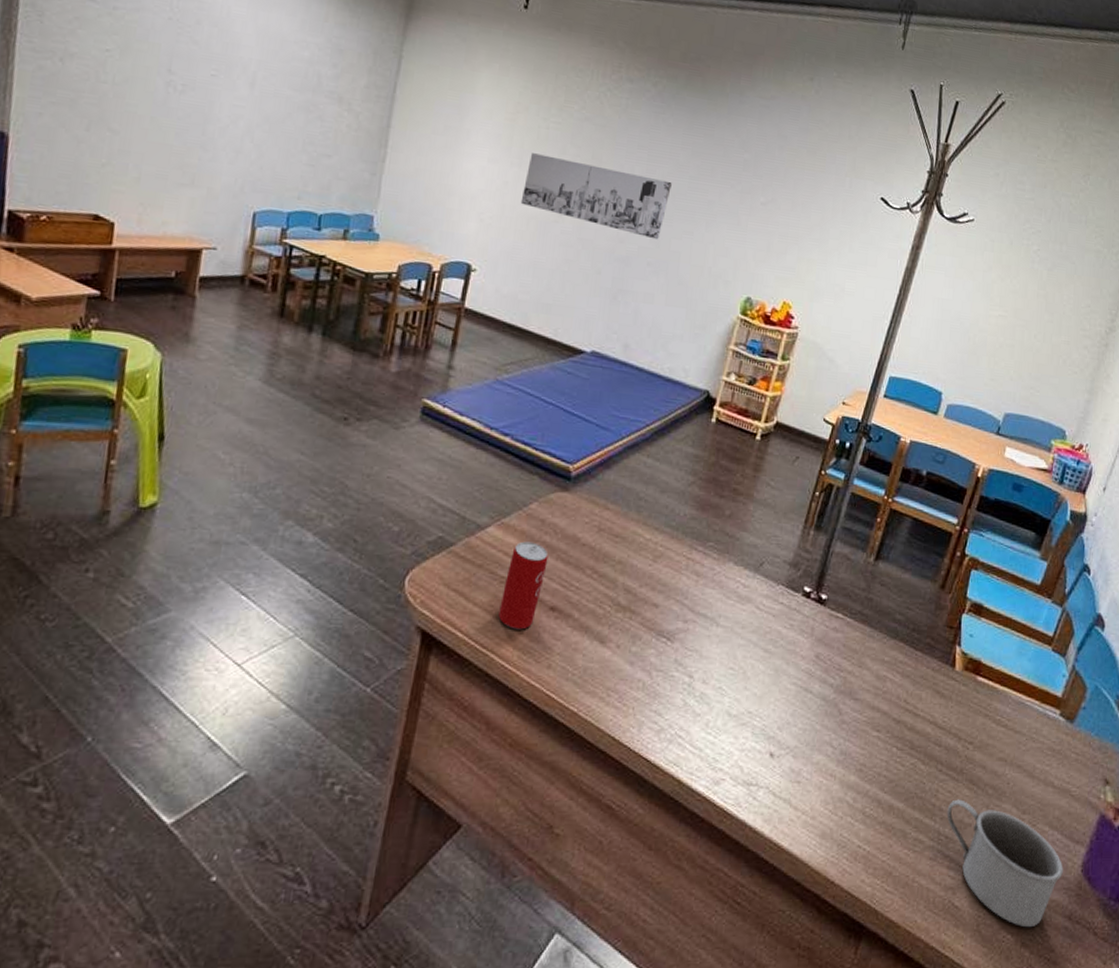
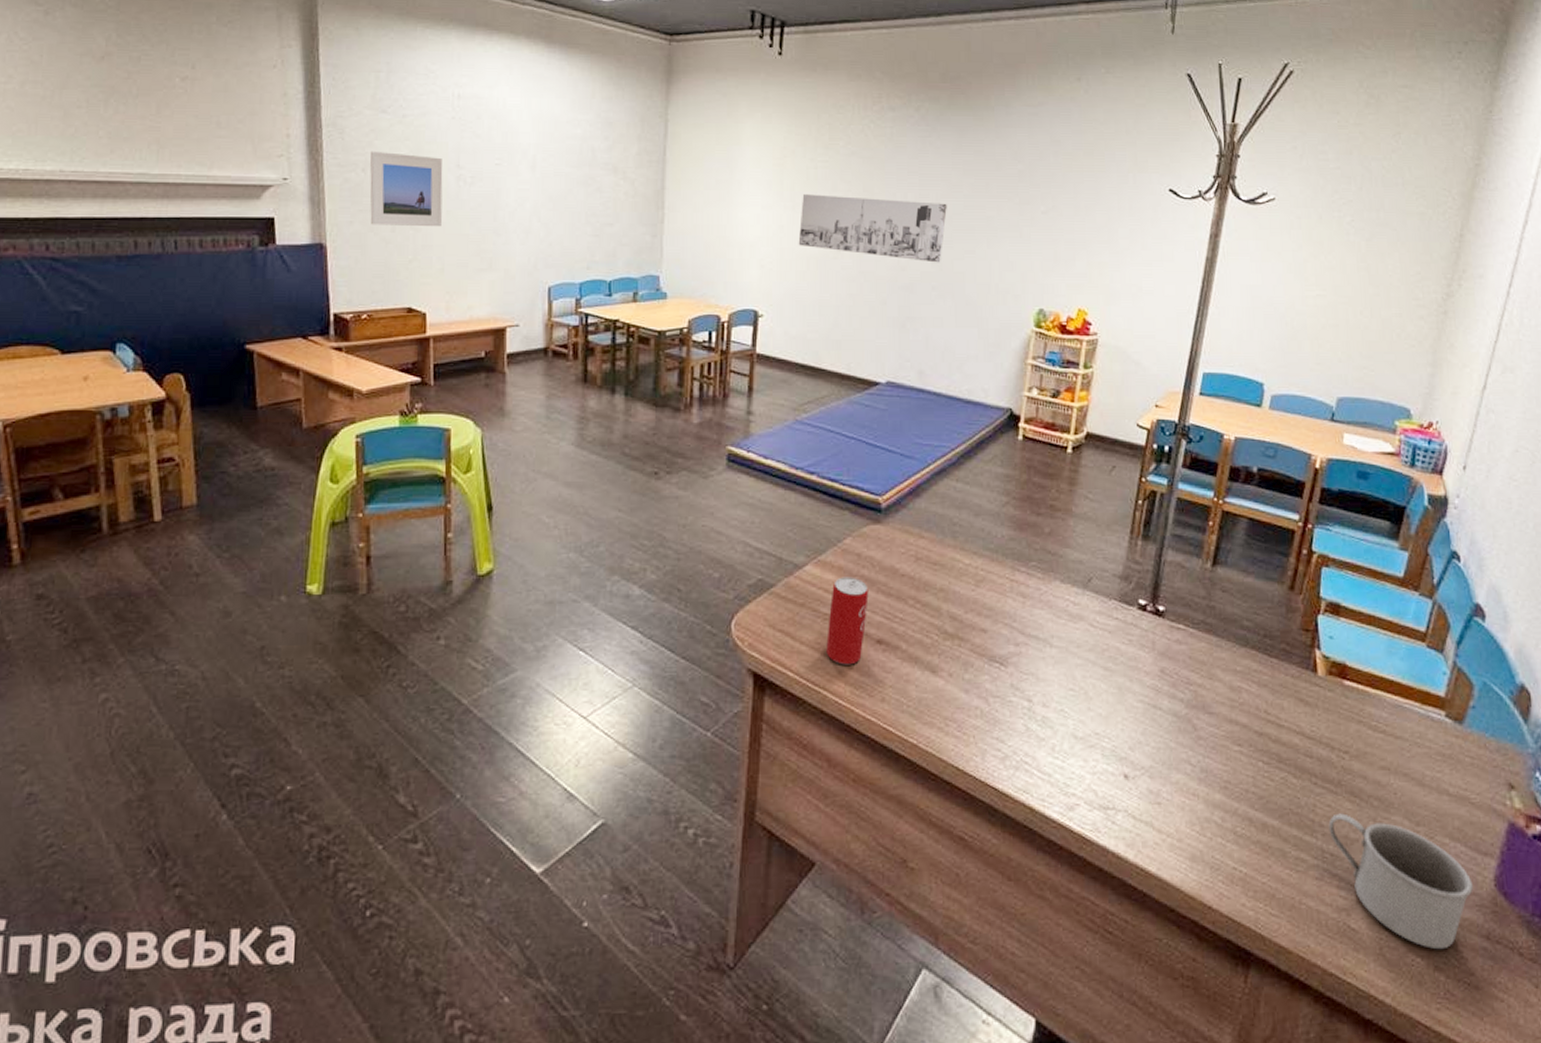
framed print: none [63,40,152,133] -> present [369,151,443,227]

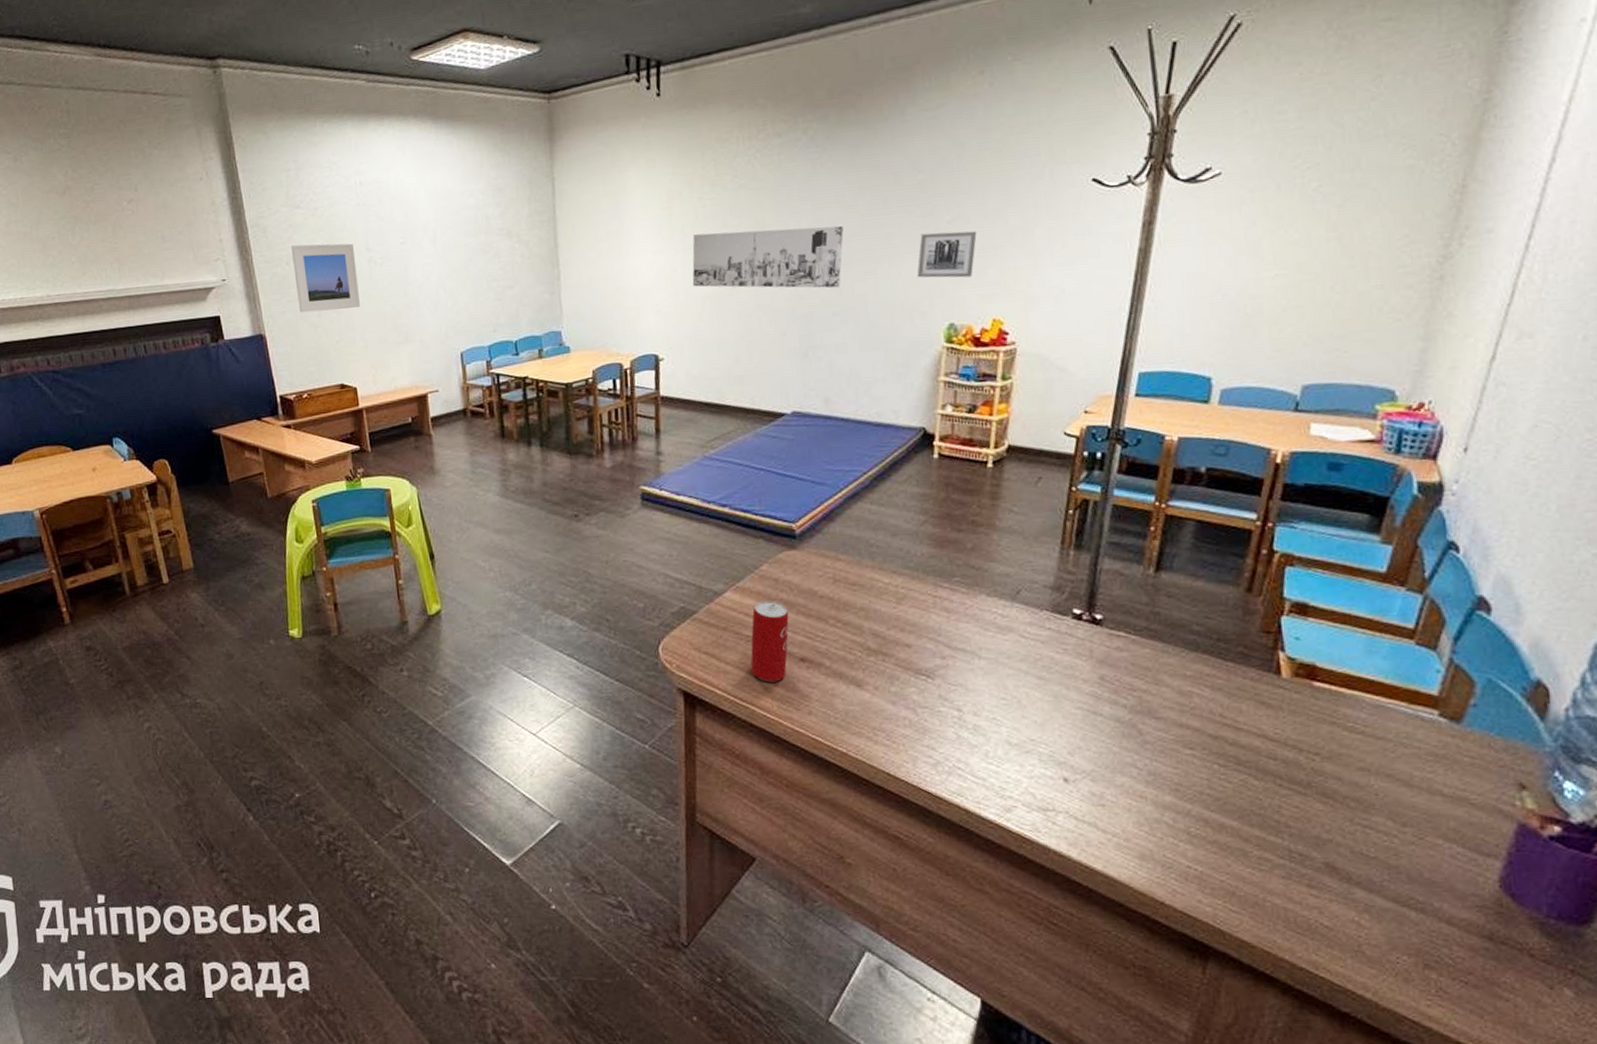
wall art: none [1012,220,1068,267] -> present [917,231,977,278]
mug: present [1328,813,1473,950] -> none [1296,814,1472,949]

